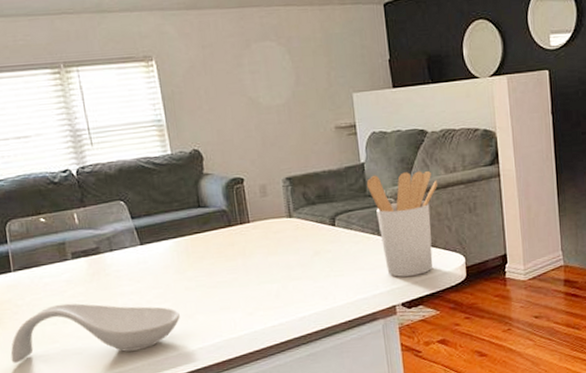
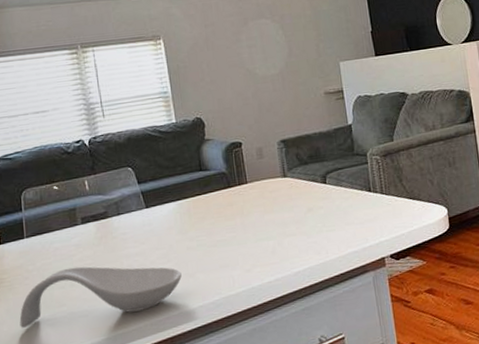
utensil holder: present [366,171,438,277] -> none [354,130,420,230]

